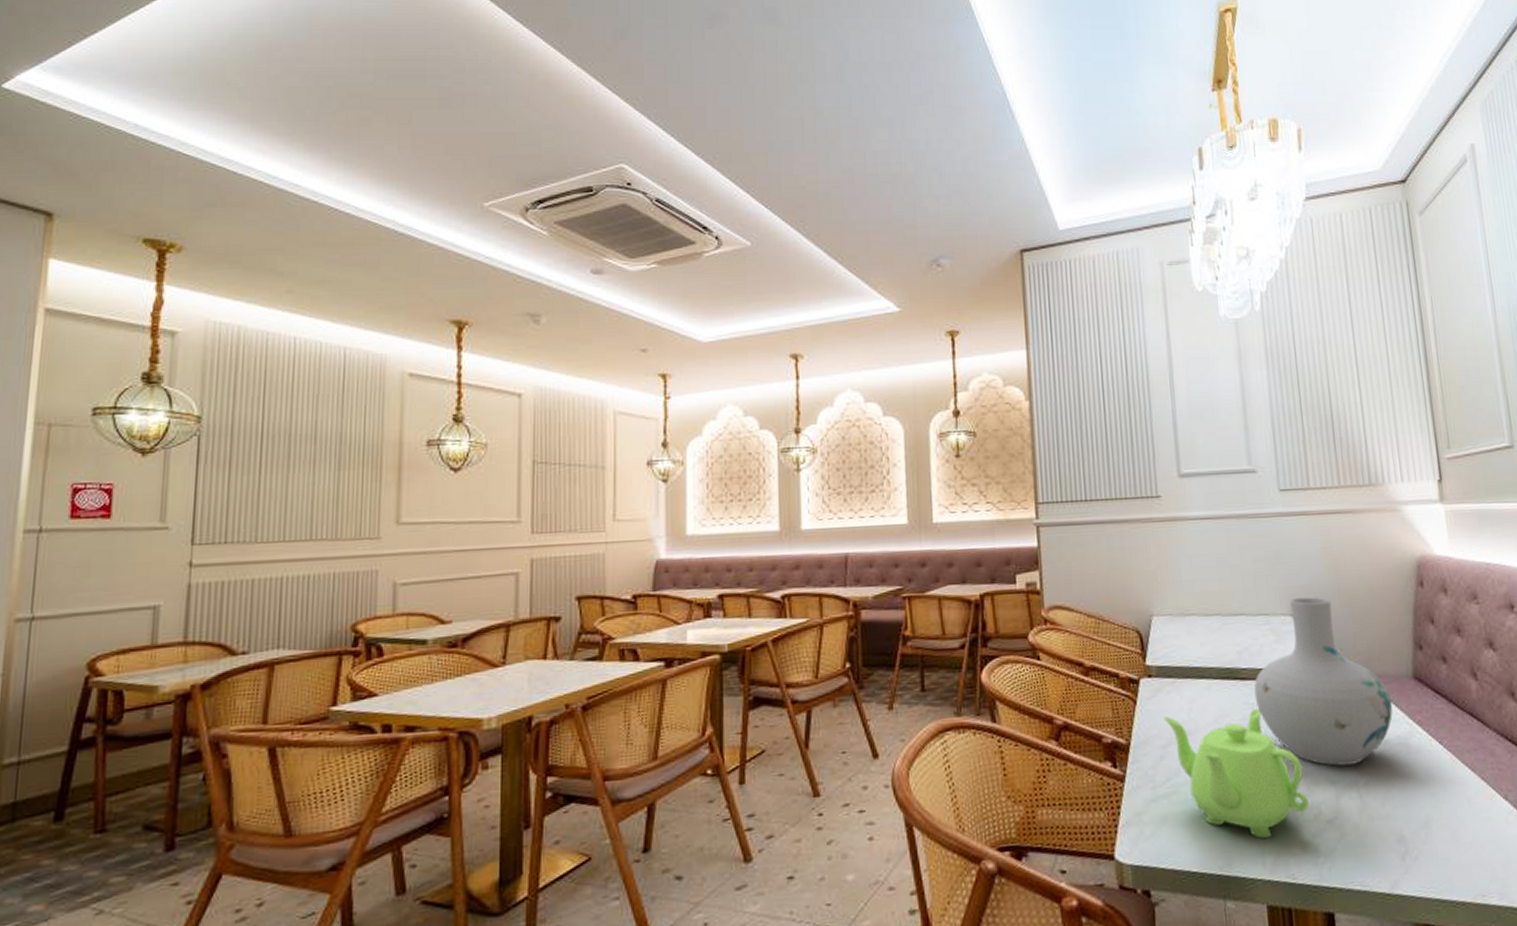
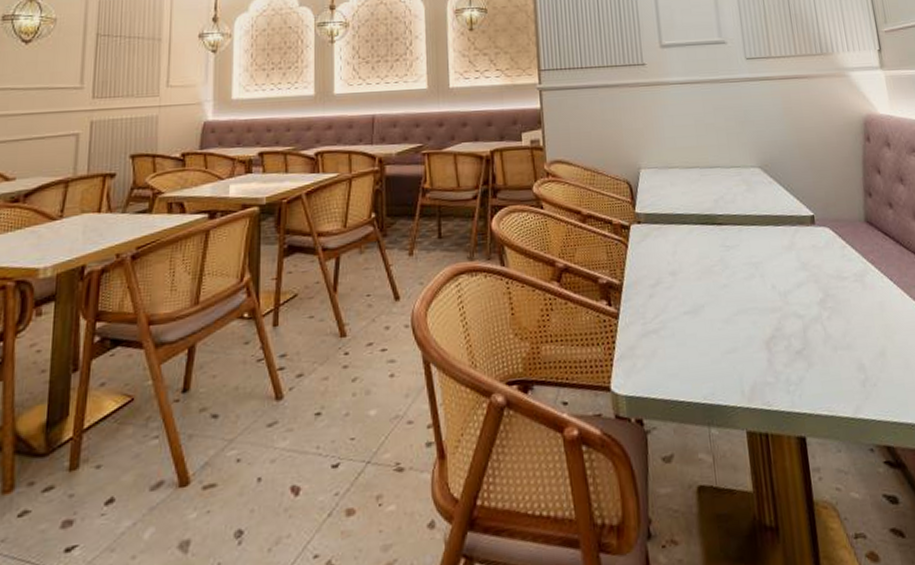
teapot: present [1163,709,1309,839] -> none [651,251,781,370]
vase: present [1253,597,1393,766] -> none [729,151,849,302]

